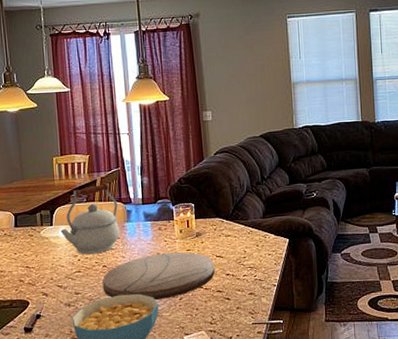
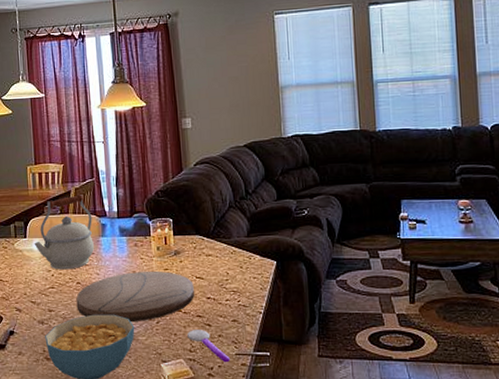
spoon: none [208,303,247,332] -> present [187,330,230,363]

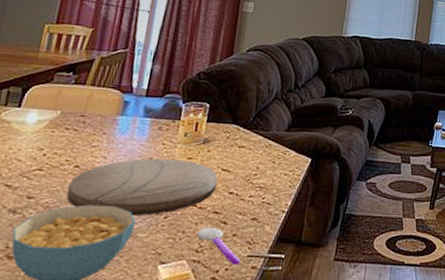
kettle: present [34,195,94,270] -> none [29,65,115,150]

